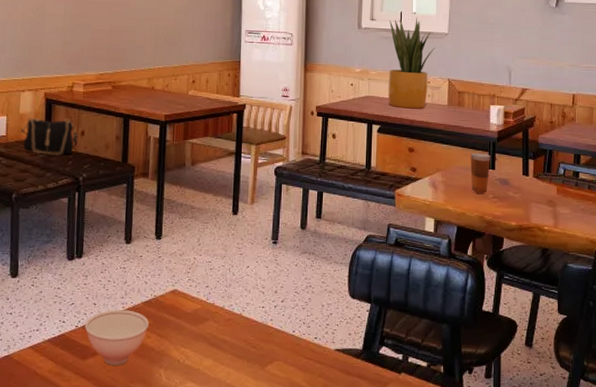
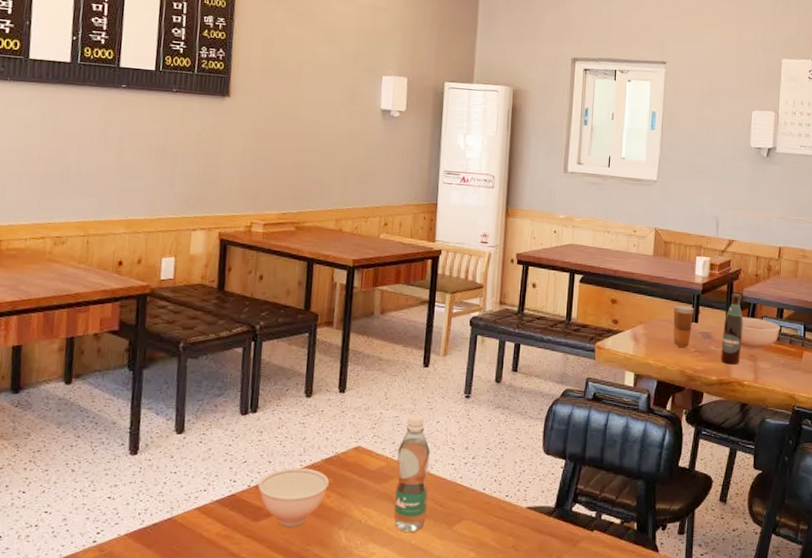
handbag: present [21,117,78,155] -> none [191,259,256,301]
bottle: none [209,259,242,373] -> present [393,414,431,533]
planter: present [388,16,436,109] -> none [592,162,643,259]
bottle: none [519,141,540,210] -> present [720,294,743,365]
bowl: none [538,163,579,196] -> present [740,317,781,350]

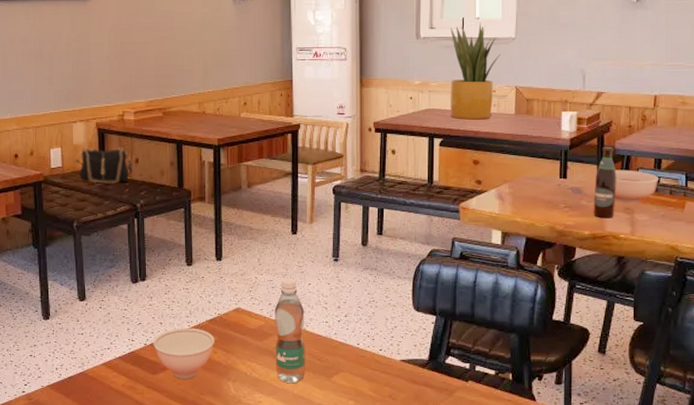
handbag: none [191,259,256,301] -> present [76,147,133,184]
planter: none [592,162,643,259] -> present [450,22,501,120]
beverage cup: present [673,305,694,348] -> none [540,162,562,205]

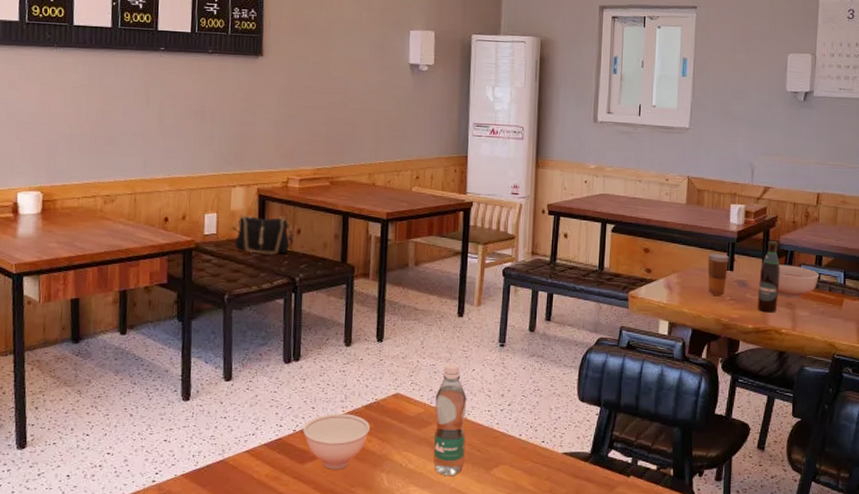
planter: present [450,22,501,120] -> none [624,110,675,208]
beverage cup: none [540,162,562,205] -> present [707,253,729,297]

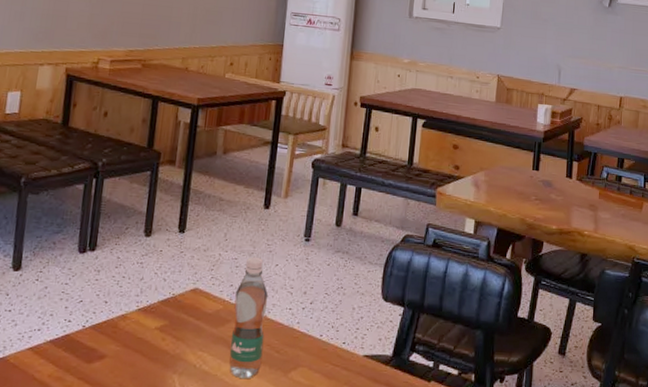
handbag: present [232,215,294,255] -> none [36,94,101,137]
bowl: present [303,413,371,470] -> none [92,308,166,370]
beverage cup: present [707,253,729,297] -> none [514,152,535,196]
bottle: present [757,241,780,313] -> none [561,142,584,214]
bowl: present [777,264,820,298] -> none [580,166,621,200]

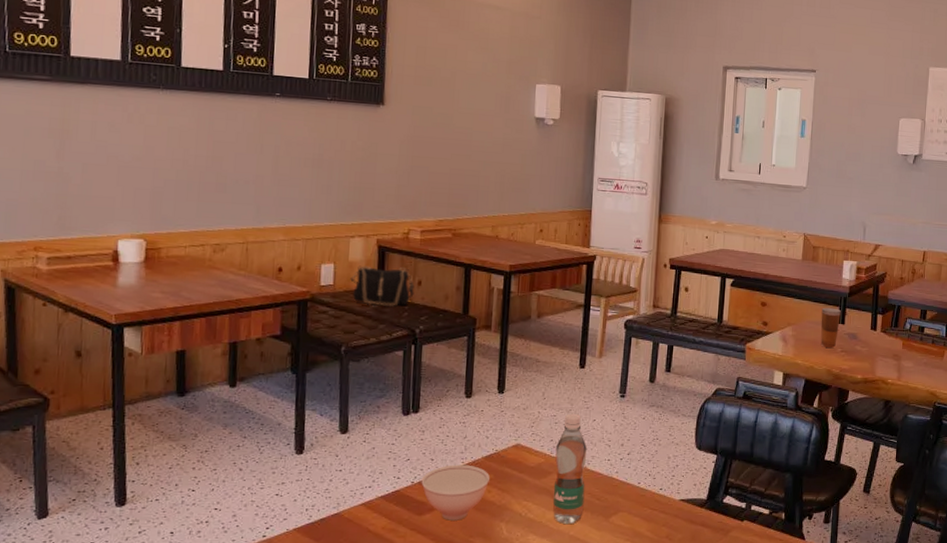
handbag: none [36,94,101,137] -> present [350,265,415,306]
bowl: none [92,308,166,370] -> present [421,464,491,521]
beverage cup: none [514,152,535,196] -> present [820,307,841,349]

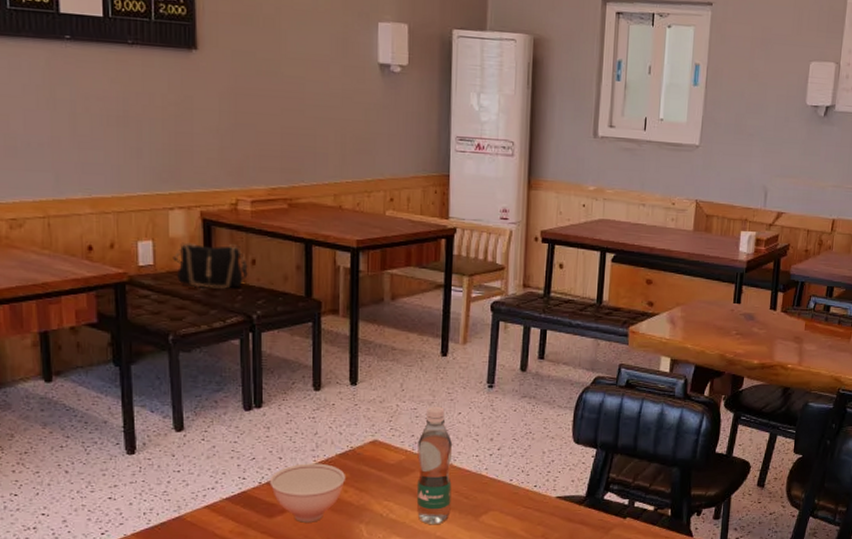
beverage cup: present [820,307,841,349] -> none [713,285,737,331]

